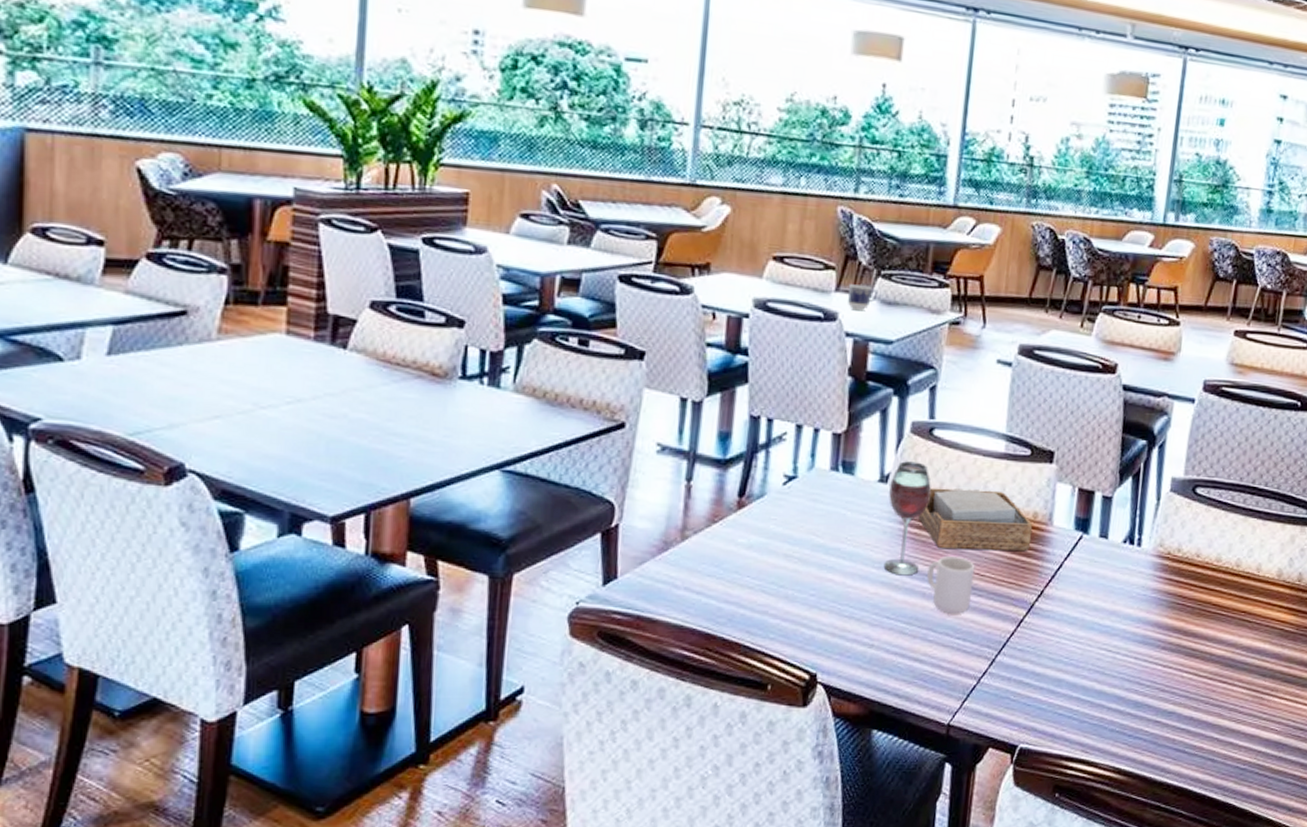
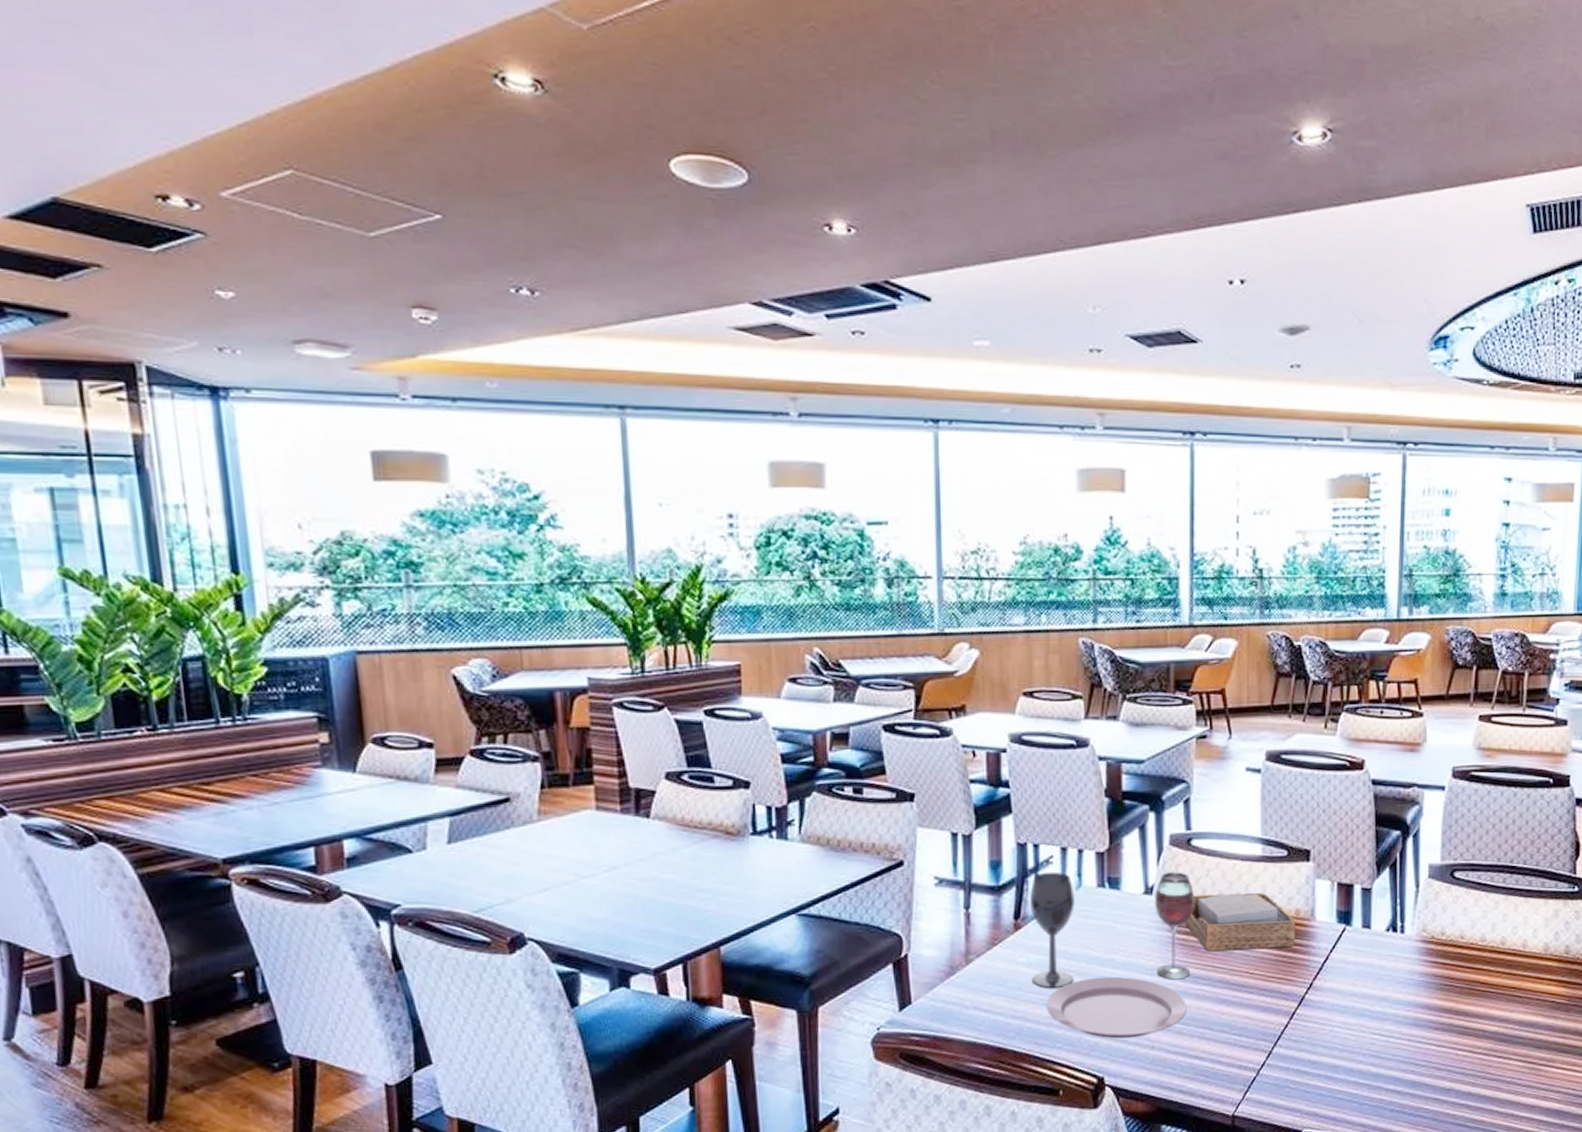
wine glass: none [751,449,806,574] -> present [1030,871,1075,988]
plate: none [762,566,912,634] -> present [1046,976,1186,1039]
cup: present [847,284,878,311] -> none [1096,710,1125,735]
cup: present [927,557,975,614] -> none [1199,958,1244,1012]

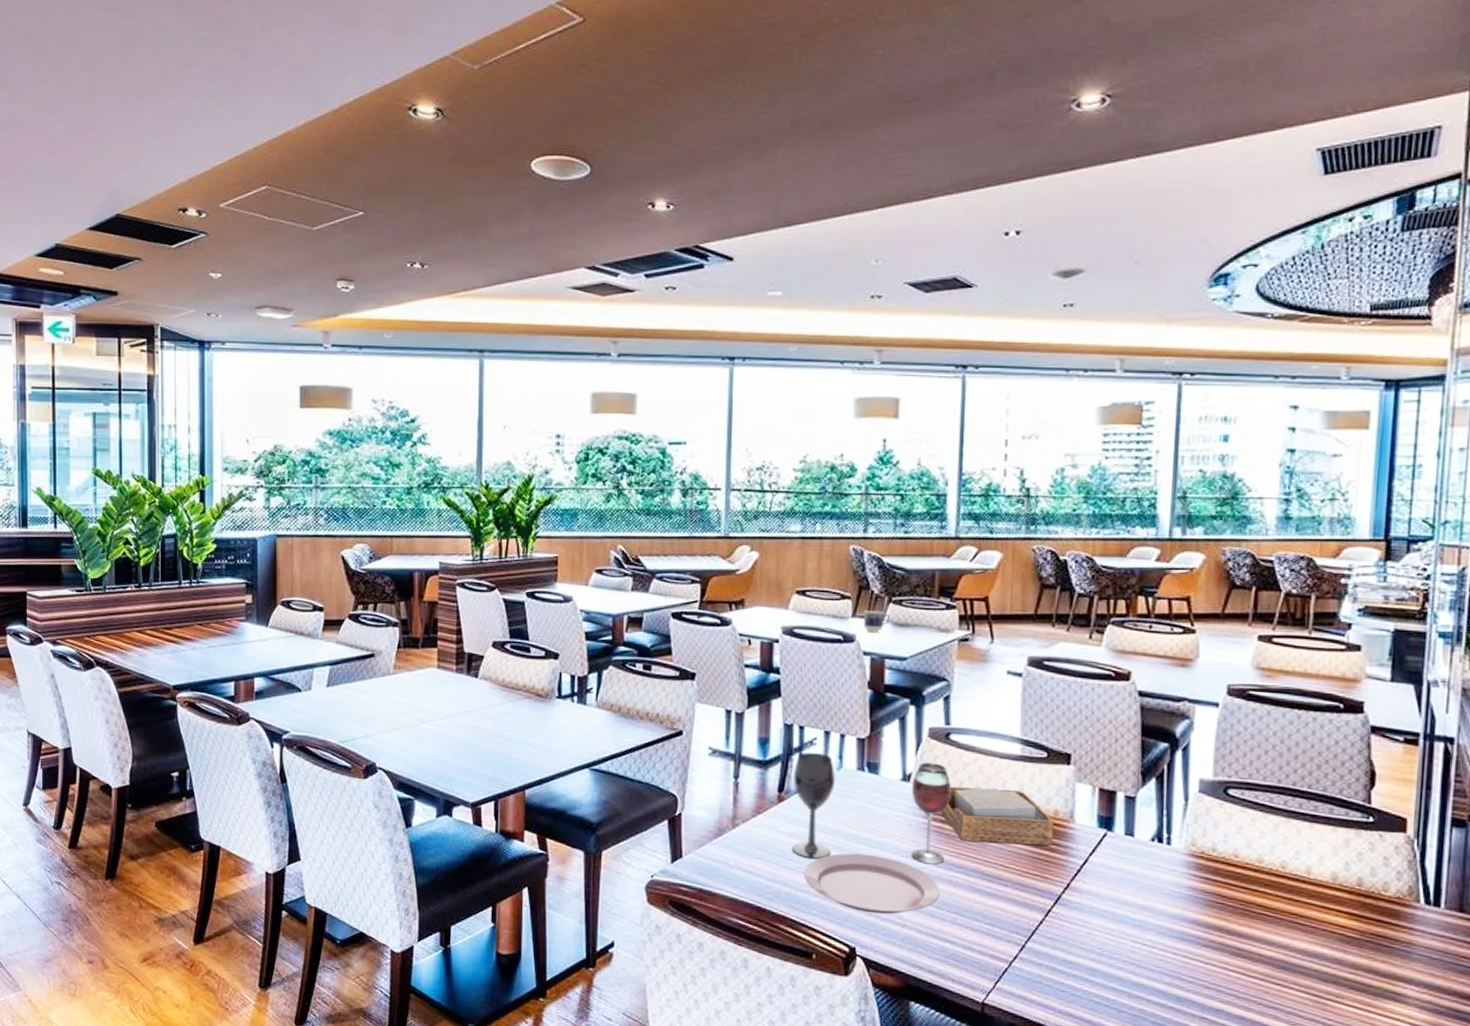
cup: none [1096,710,1125,735] -> present [863,610,890,633]

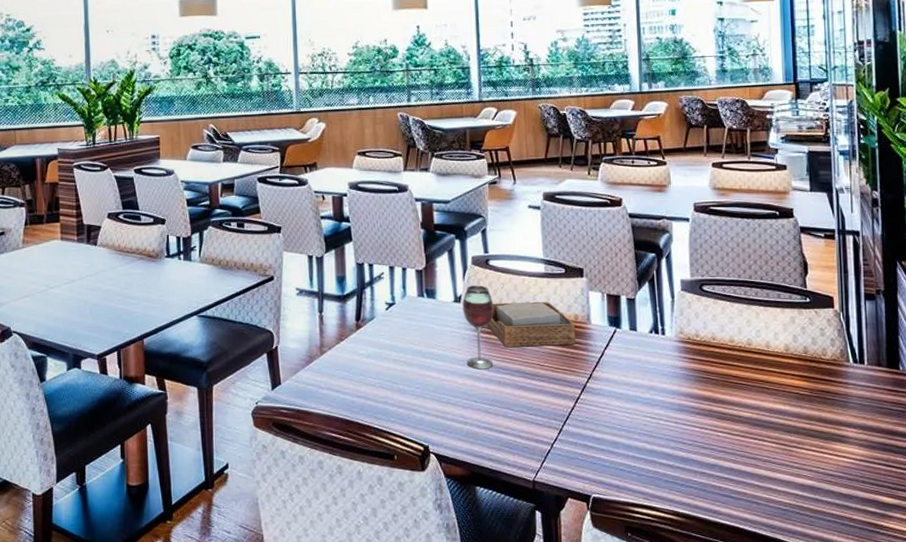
wine glass: present [792,752,835,859] -> none [367,284,403,374]
plate: present [803,853,939,914] -> none [382,366,492,415]
cup: present [863,610,890,633] -> none [413,164,434,183]

